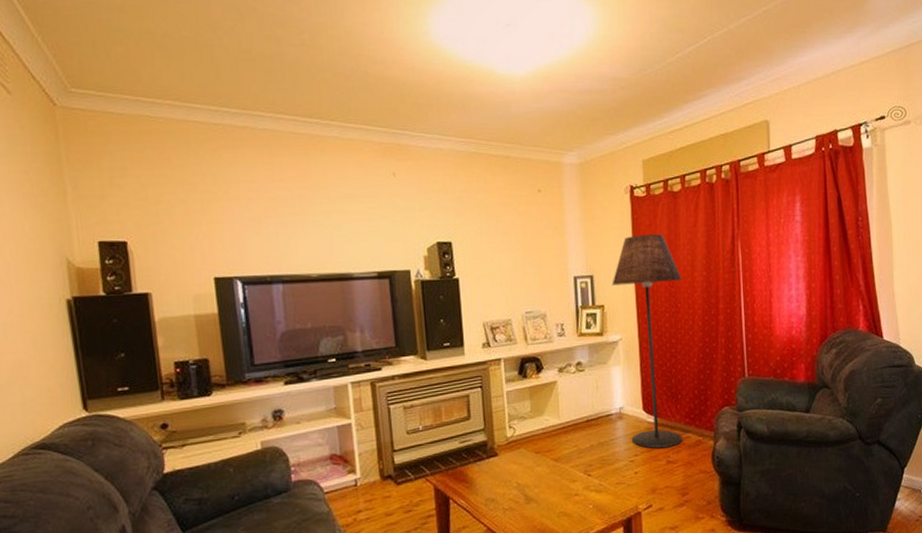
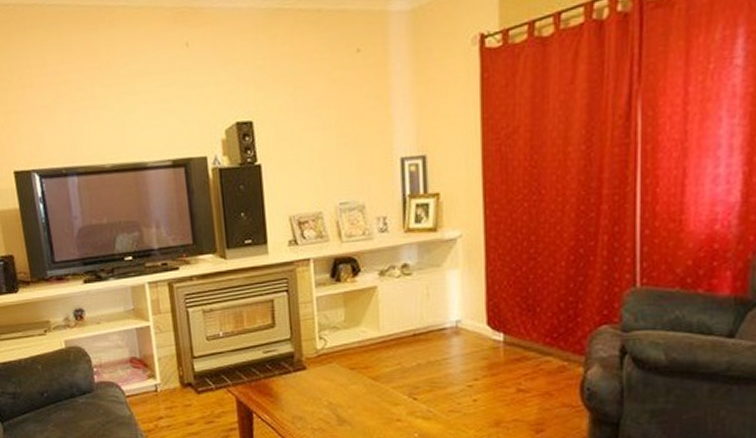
floor lamp: present [612,233,683,449] -> none [451,96,550,373]

